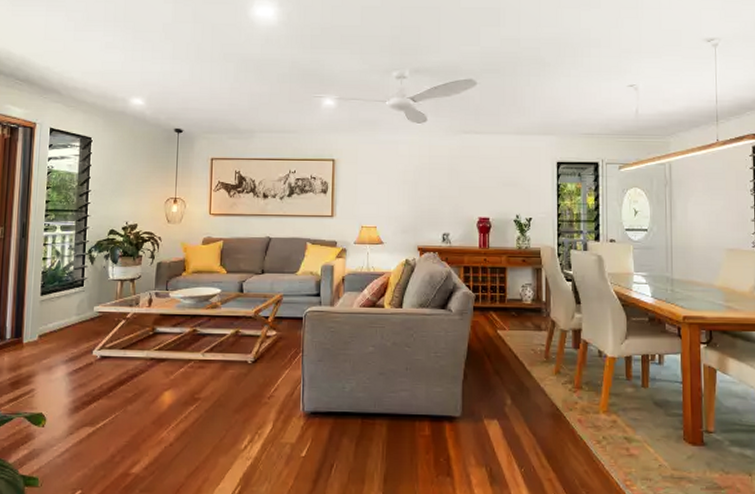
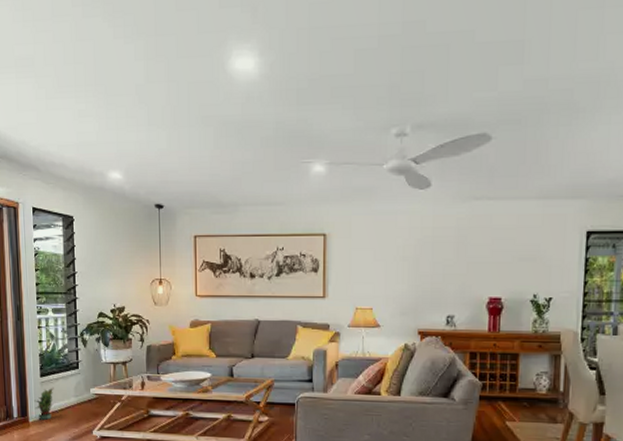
potted plant: none [31,305,55,340] -> present [34,387,54,420]

